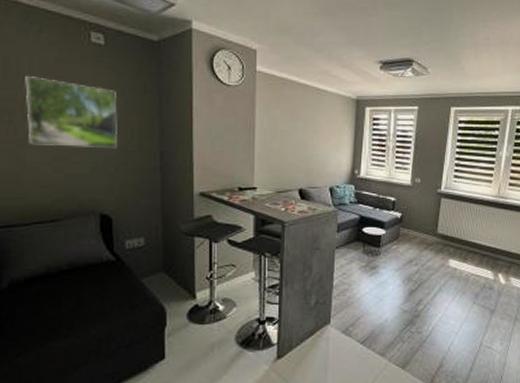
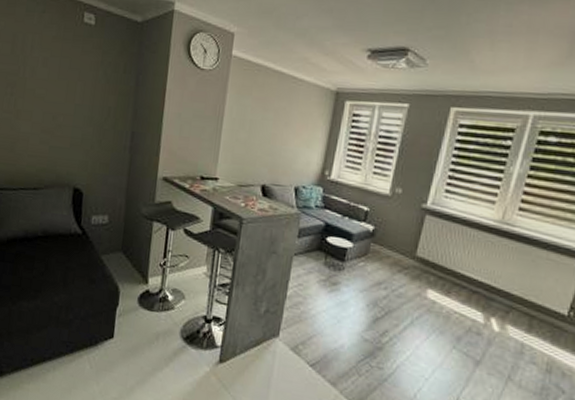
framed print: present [25,76,118,149] -> none [24,53,100,126]

